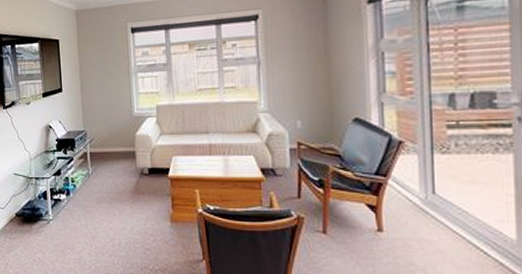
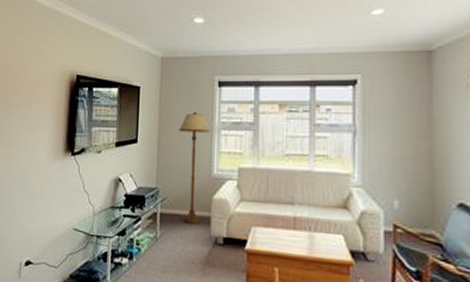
floor lamp: none [99,58,127,159] -> present [179,112,210,224]

